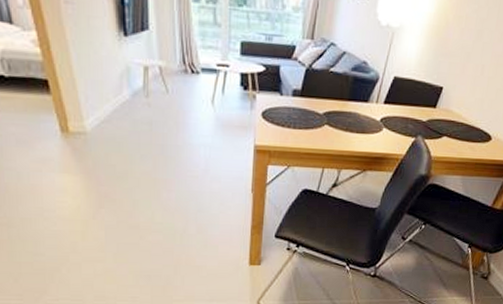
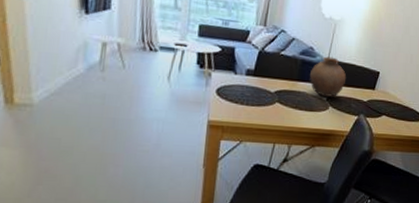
pottery: none [362,71,404,117] -> present [310,56,347,97]

